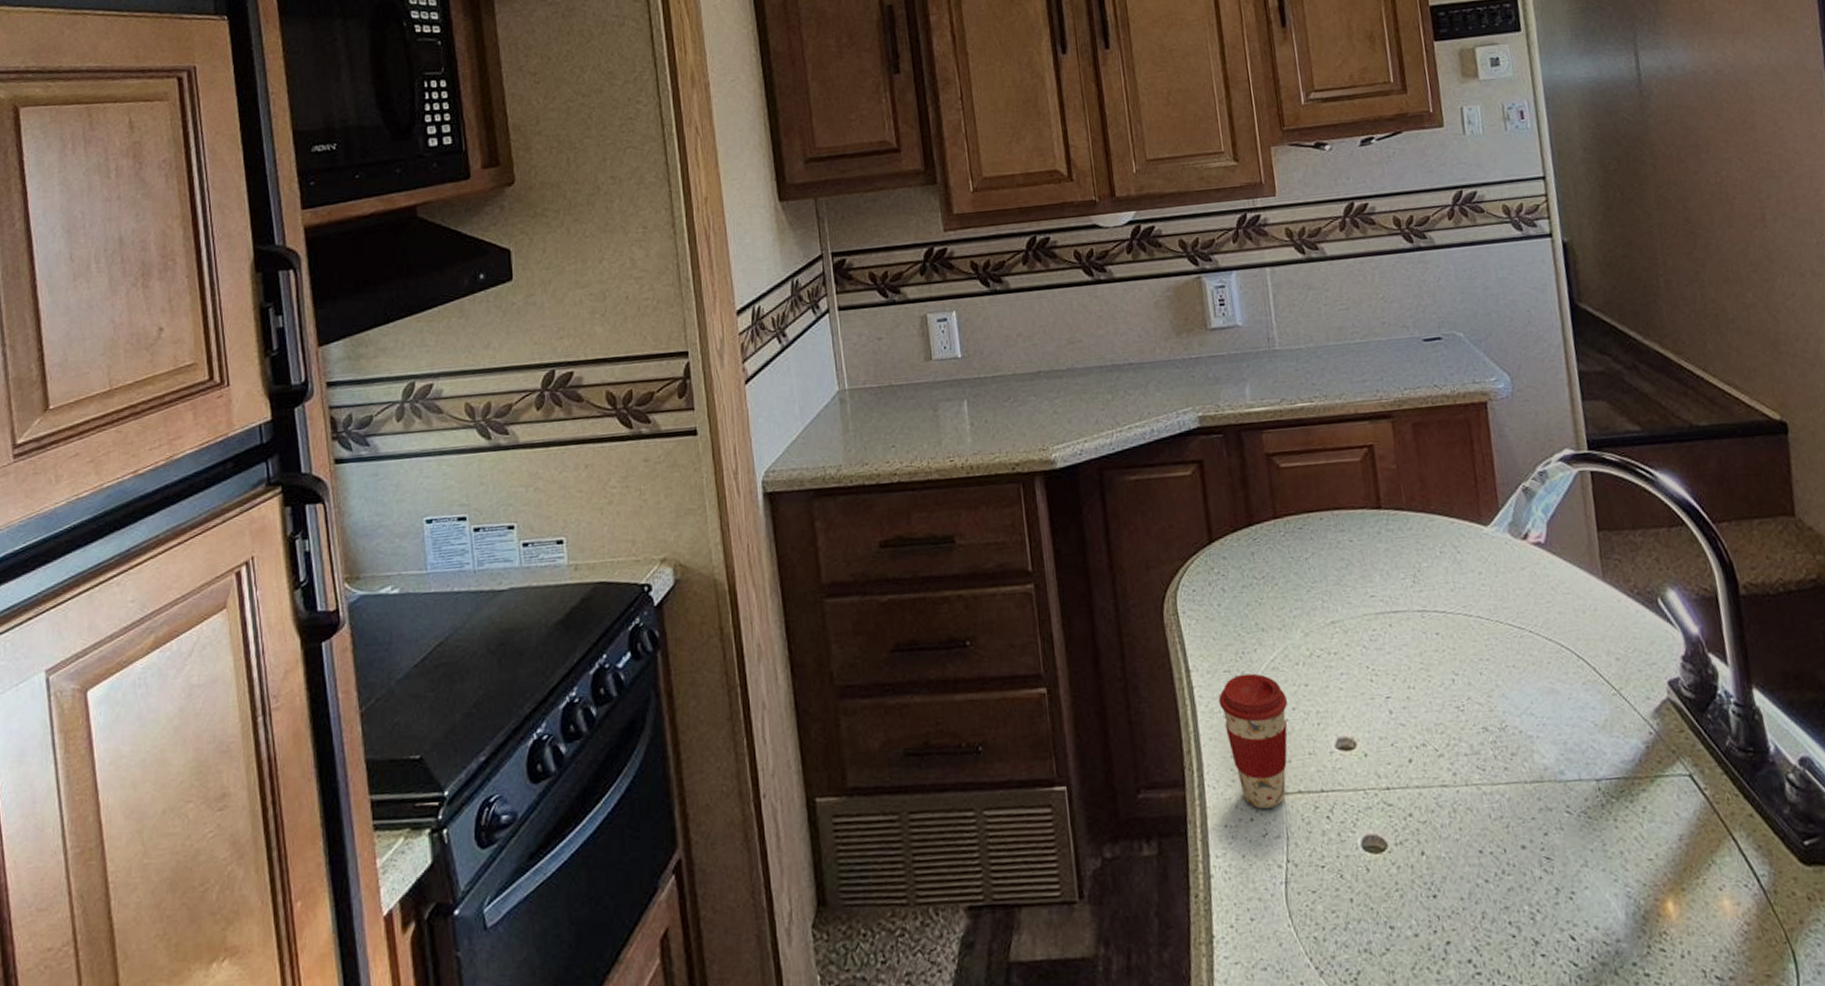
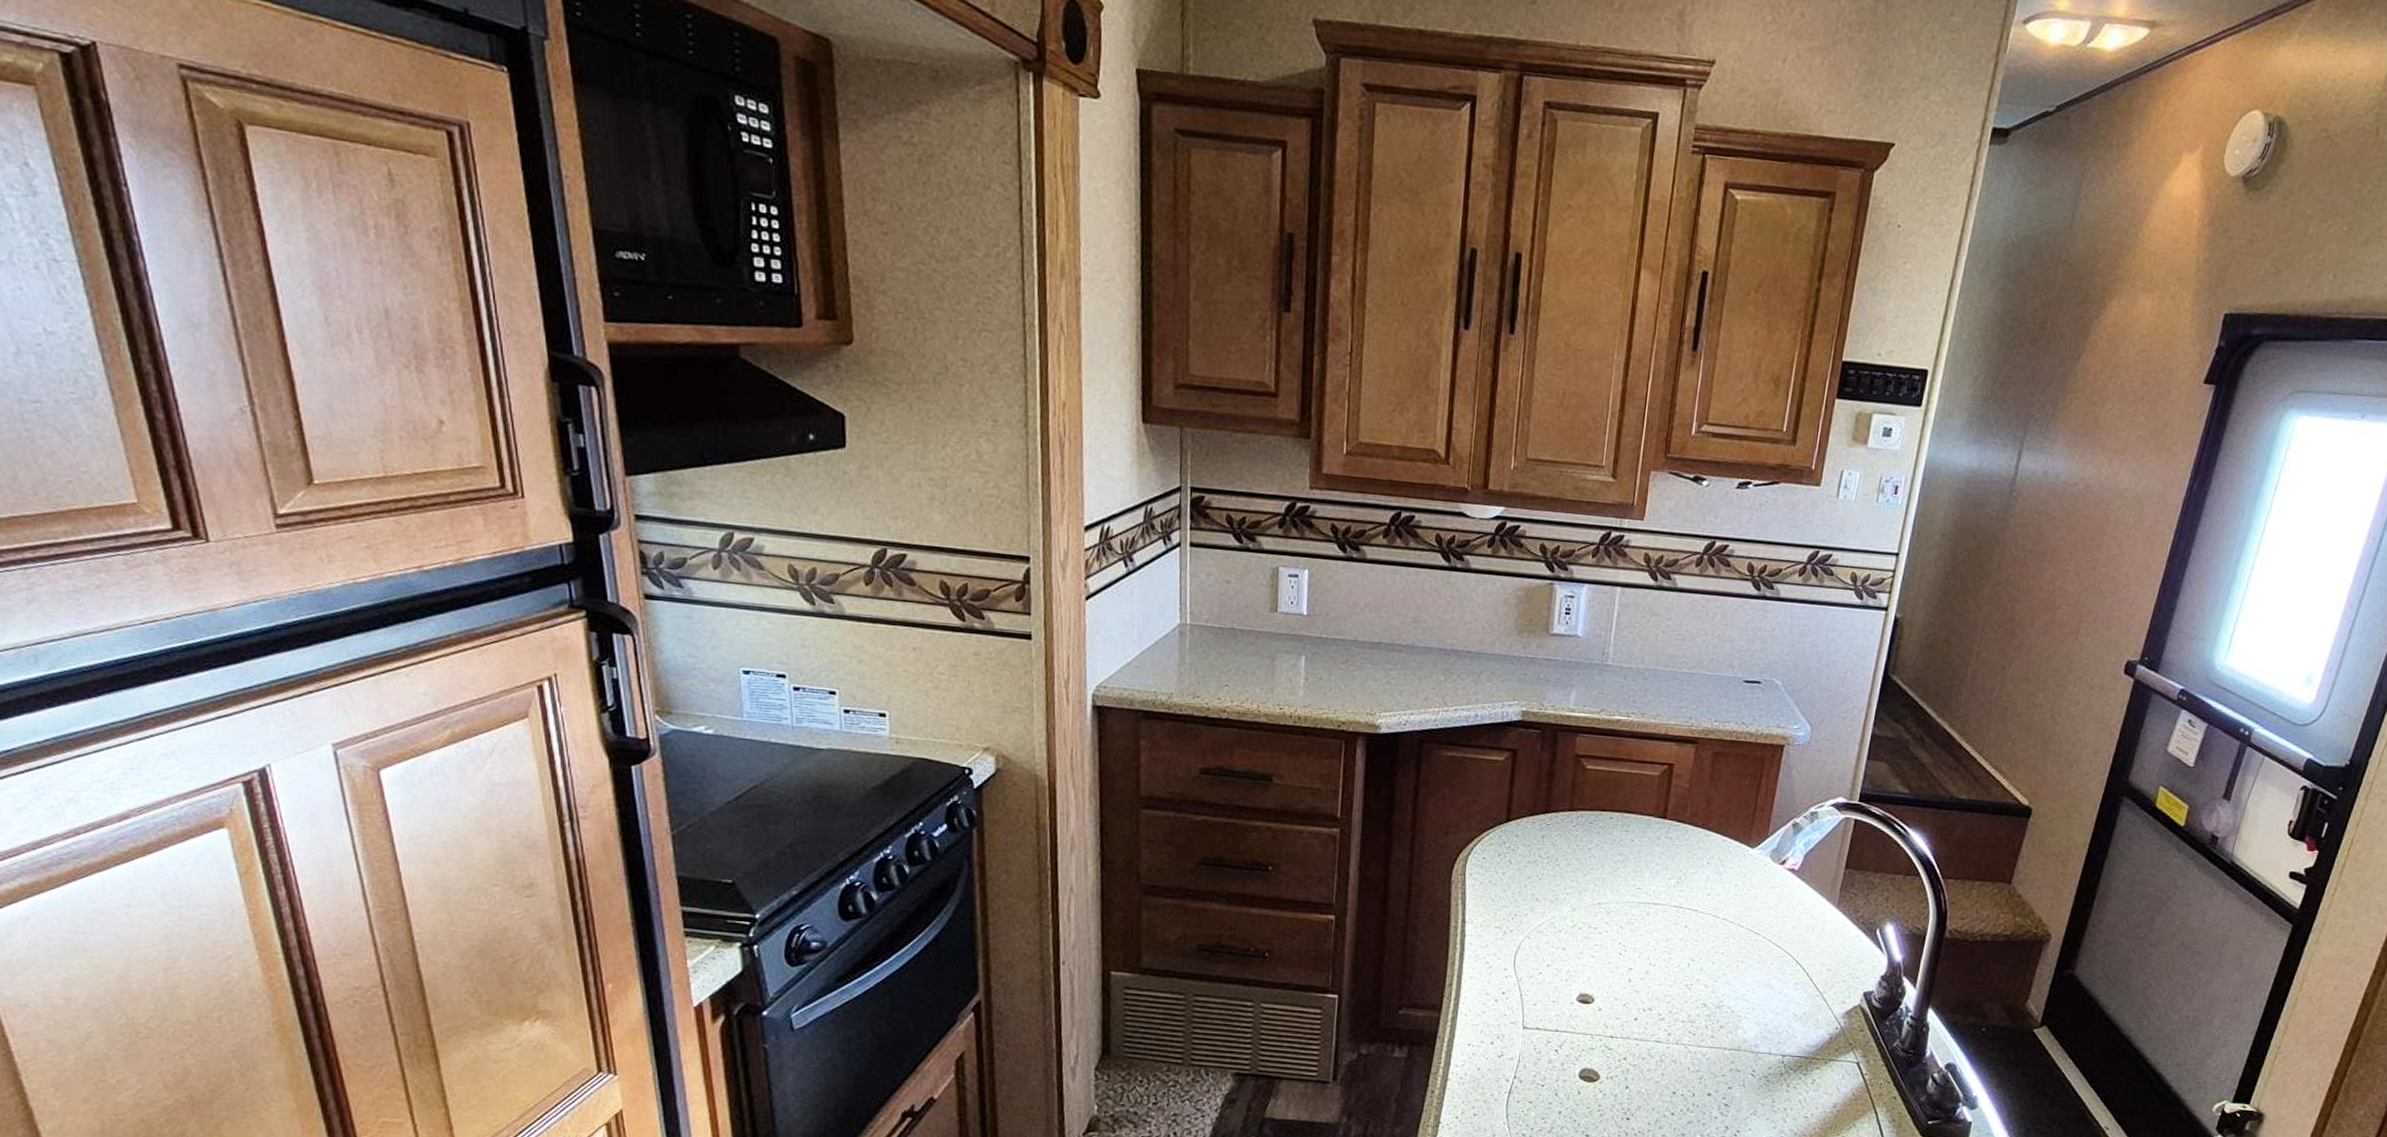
coffee cup: present [1218,673,1288,809] -> none [1485,931,1545,1037]

